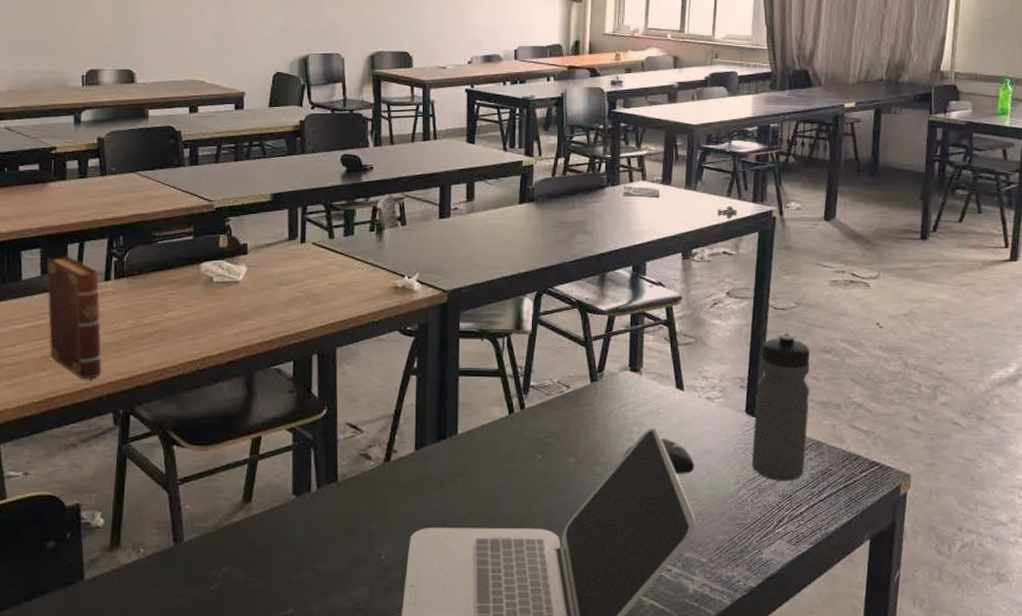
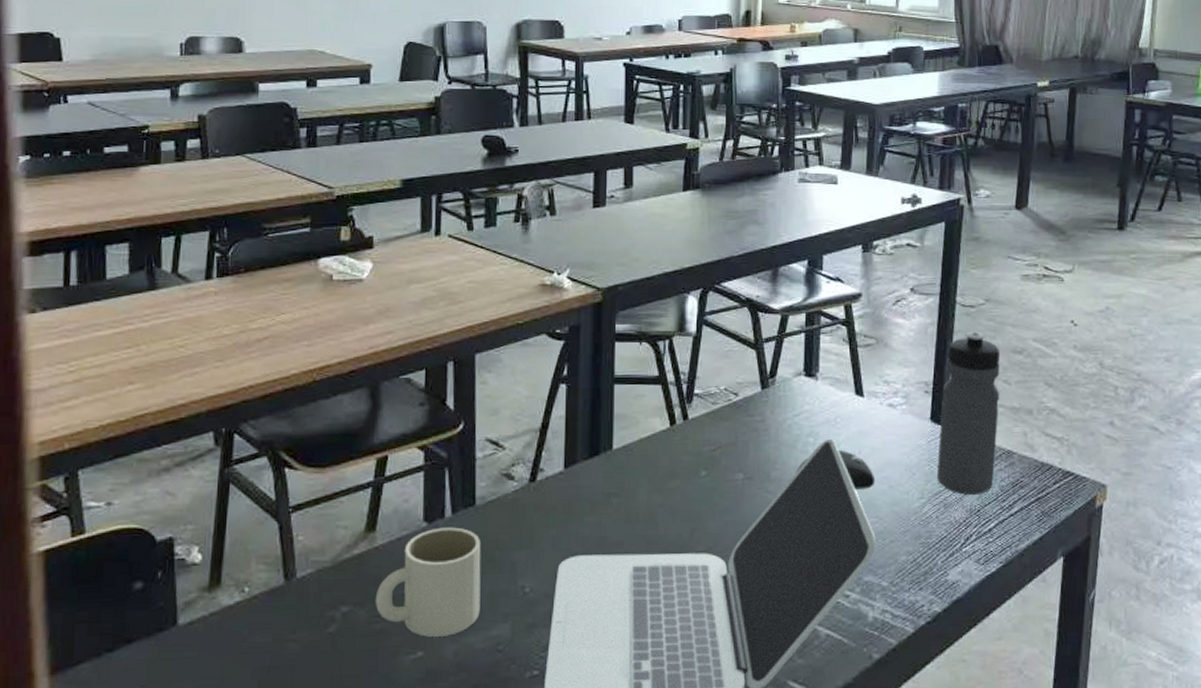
book: present [46,255,103,380] -> none [135,250,202,394]
mug: none [251,500,343,596] -> present [375,527,481,637]

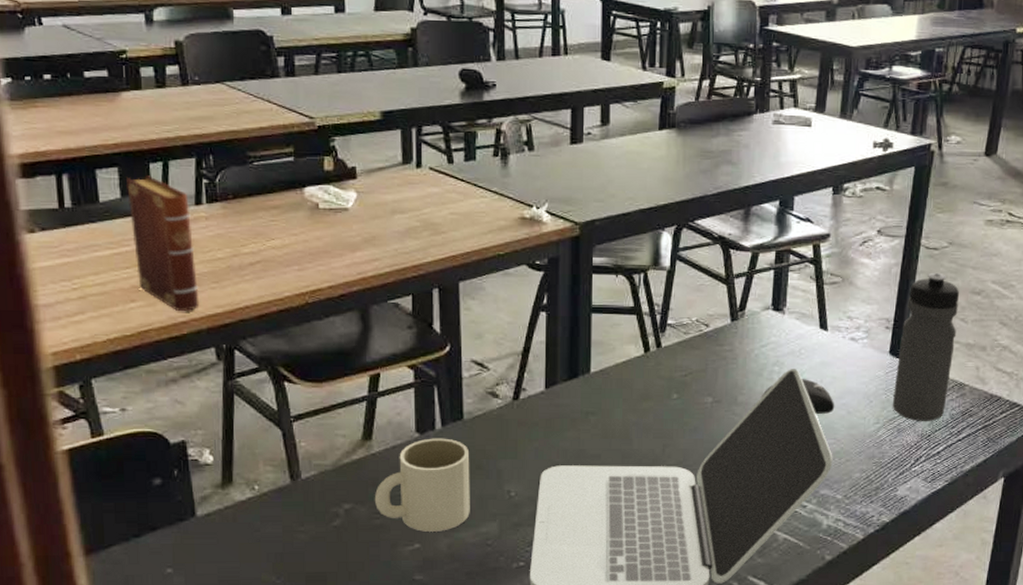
book: none [135,250,202,394] -> present [127,175,200,312]

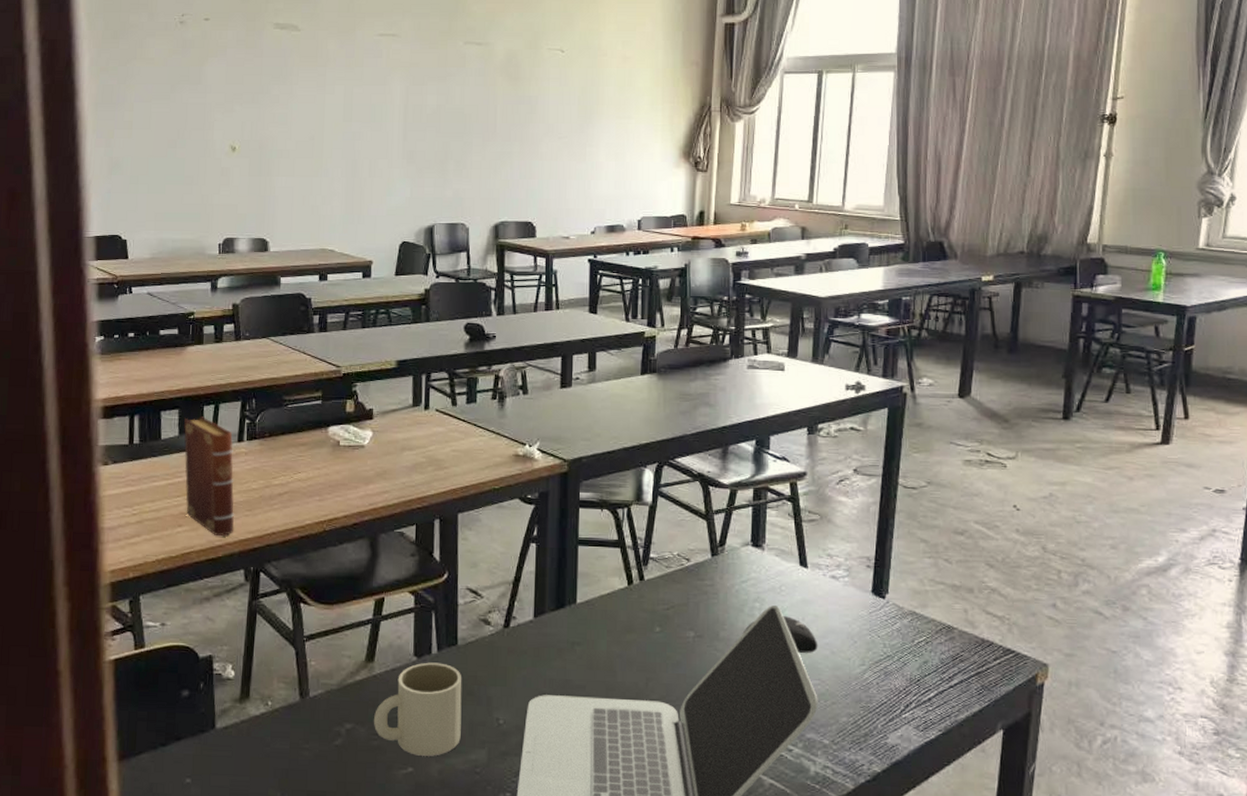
water bottle: present [892,272,960,421] -> none [877,511,942,665]

